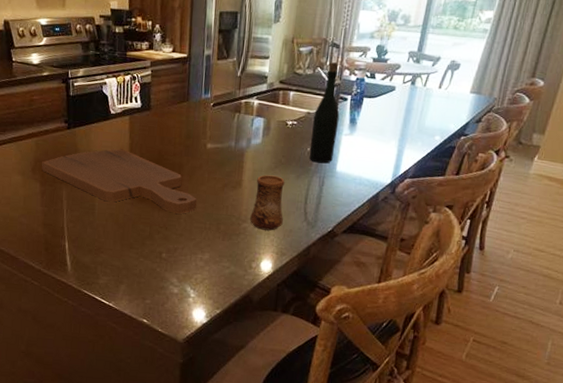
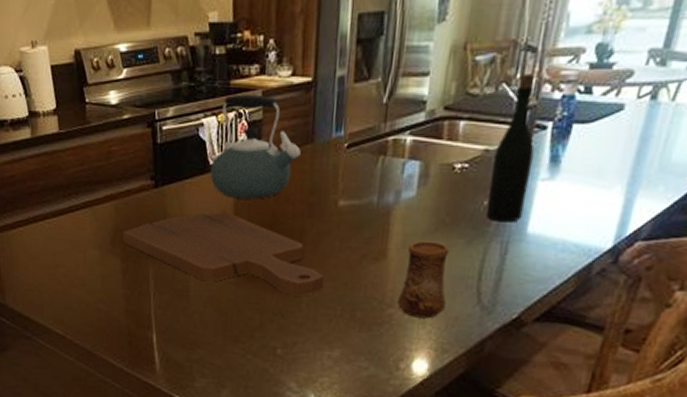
kettle: none [111,63,179,141] -> present [210,94,301,199]

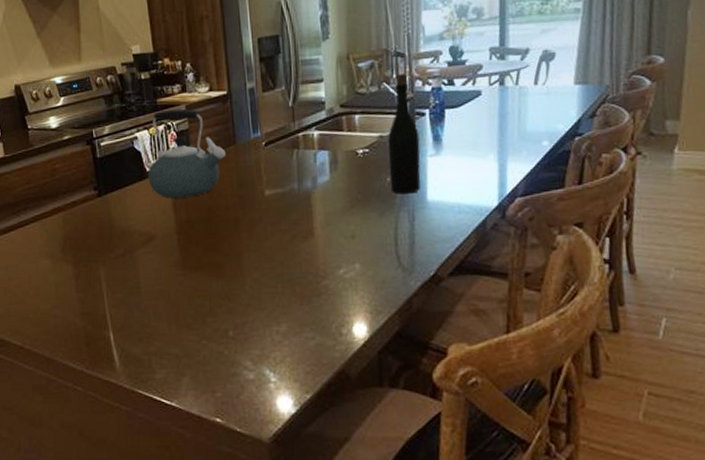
cutting board: present [122,211,325,298] -> none [71,211,263,281]
cup: present [398,241,450,319] -> none [330,216,372,286]

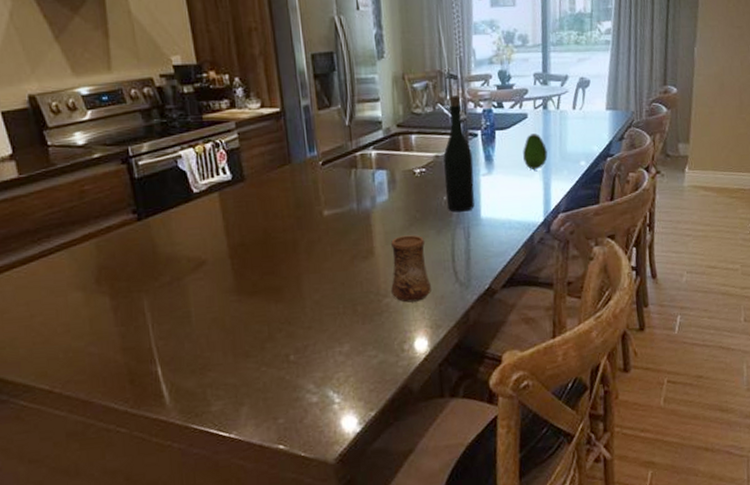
kettle: present [148,109,226,198] -> none [195,125,281,221]
cup: none [330,216,372,286] -> present [391,235,431,303]
fruit: none [475,111,504,151] -> present [523,133,548,170]

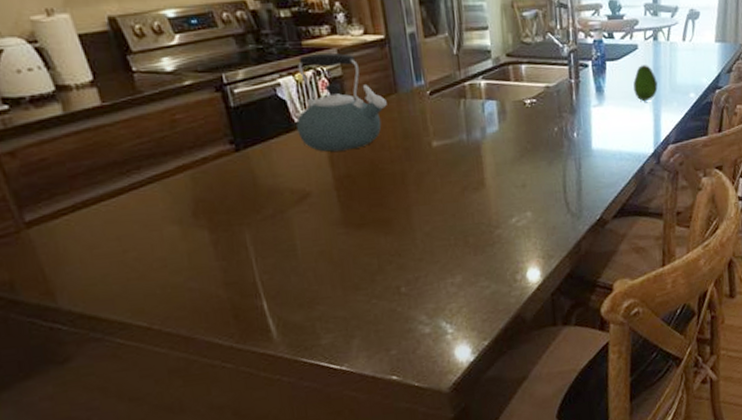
kettle: none [195,125,281,221] -> present [296,52,387,152]
cup: present [391,235,431,303] -> none [502,166,543,234]
bottle: present [443,95,475,212] -> none [554,25,586,144]

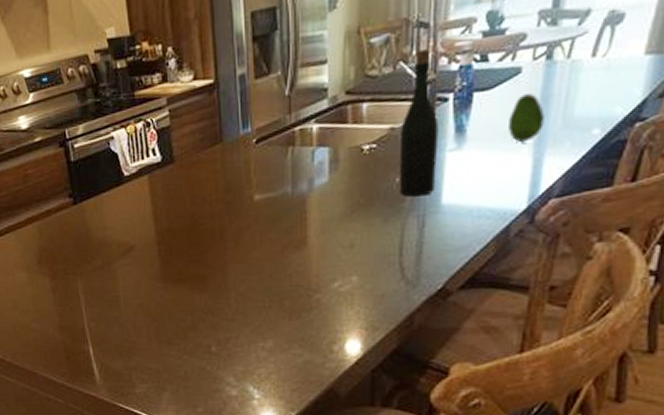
kettle: present [296,52,387,152] -> none [126,102,211,206]
bottle: none [554,25,586,144] -> present [399,49,439,197]

